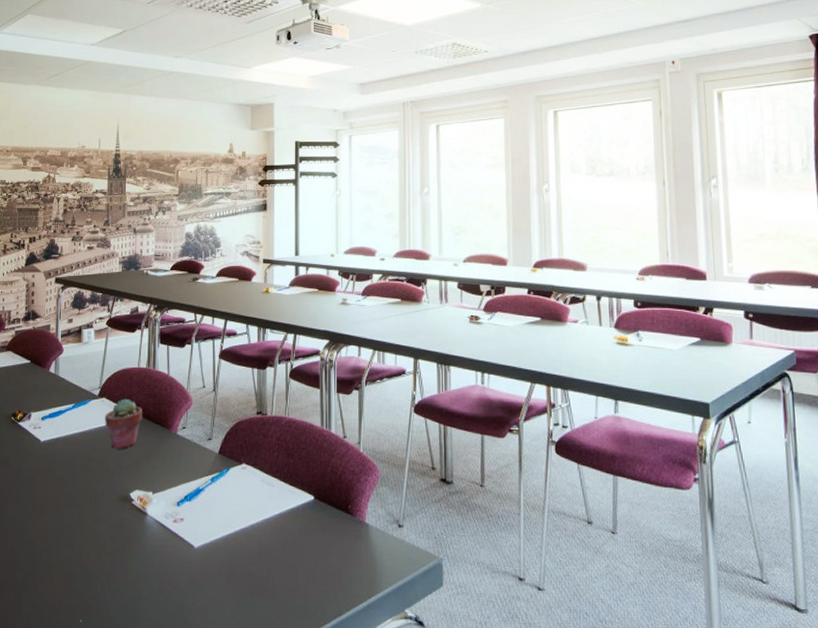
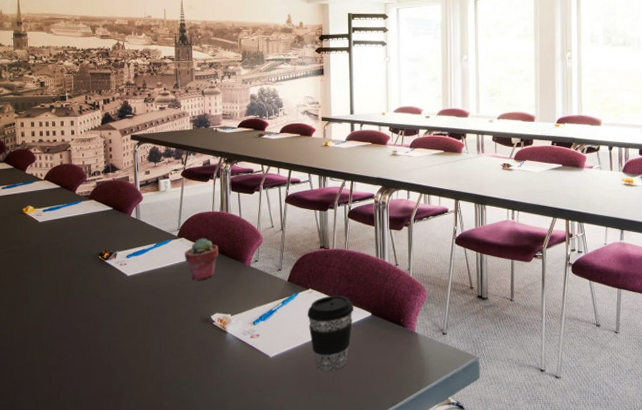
coffee cup: none [239,472,294,568] -> present [307,295,354,371]

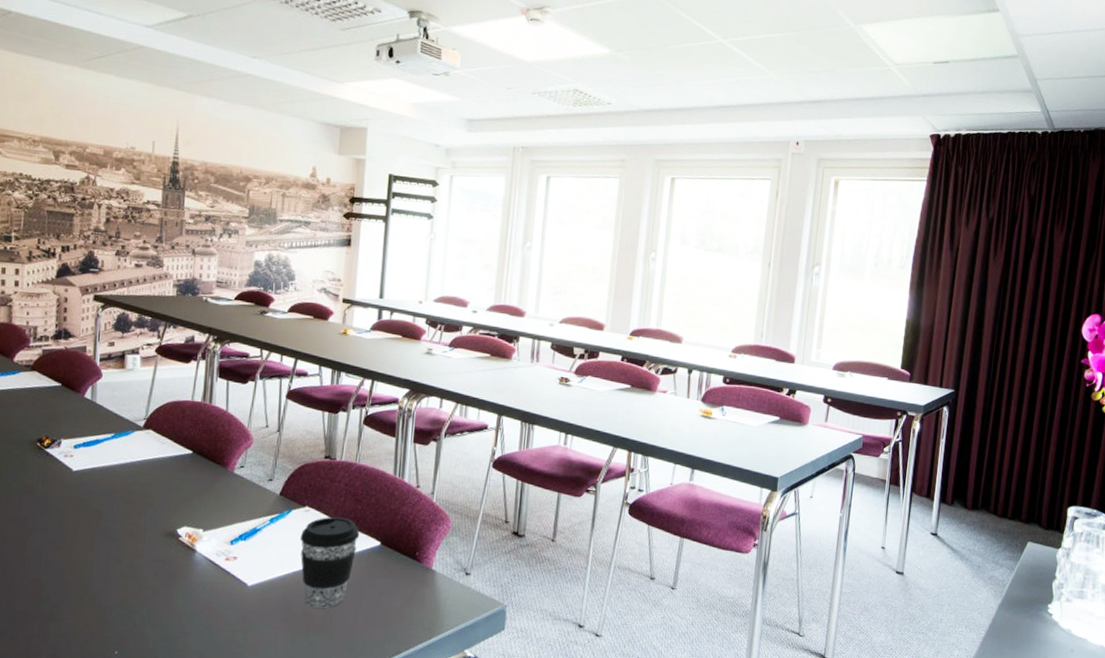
potted succulent: present [184,238,218,281] -> none [149,432,195,485]

